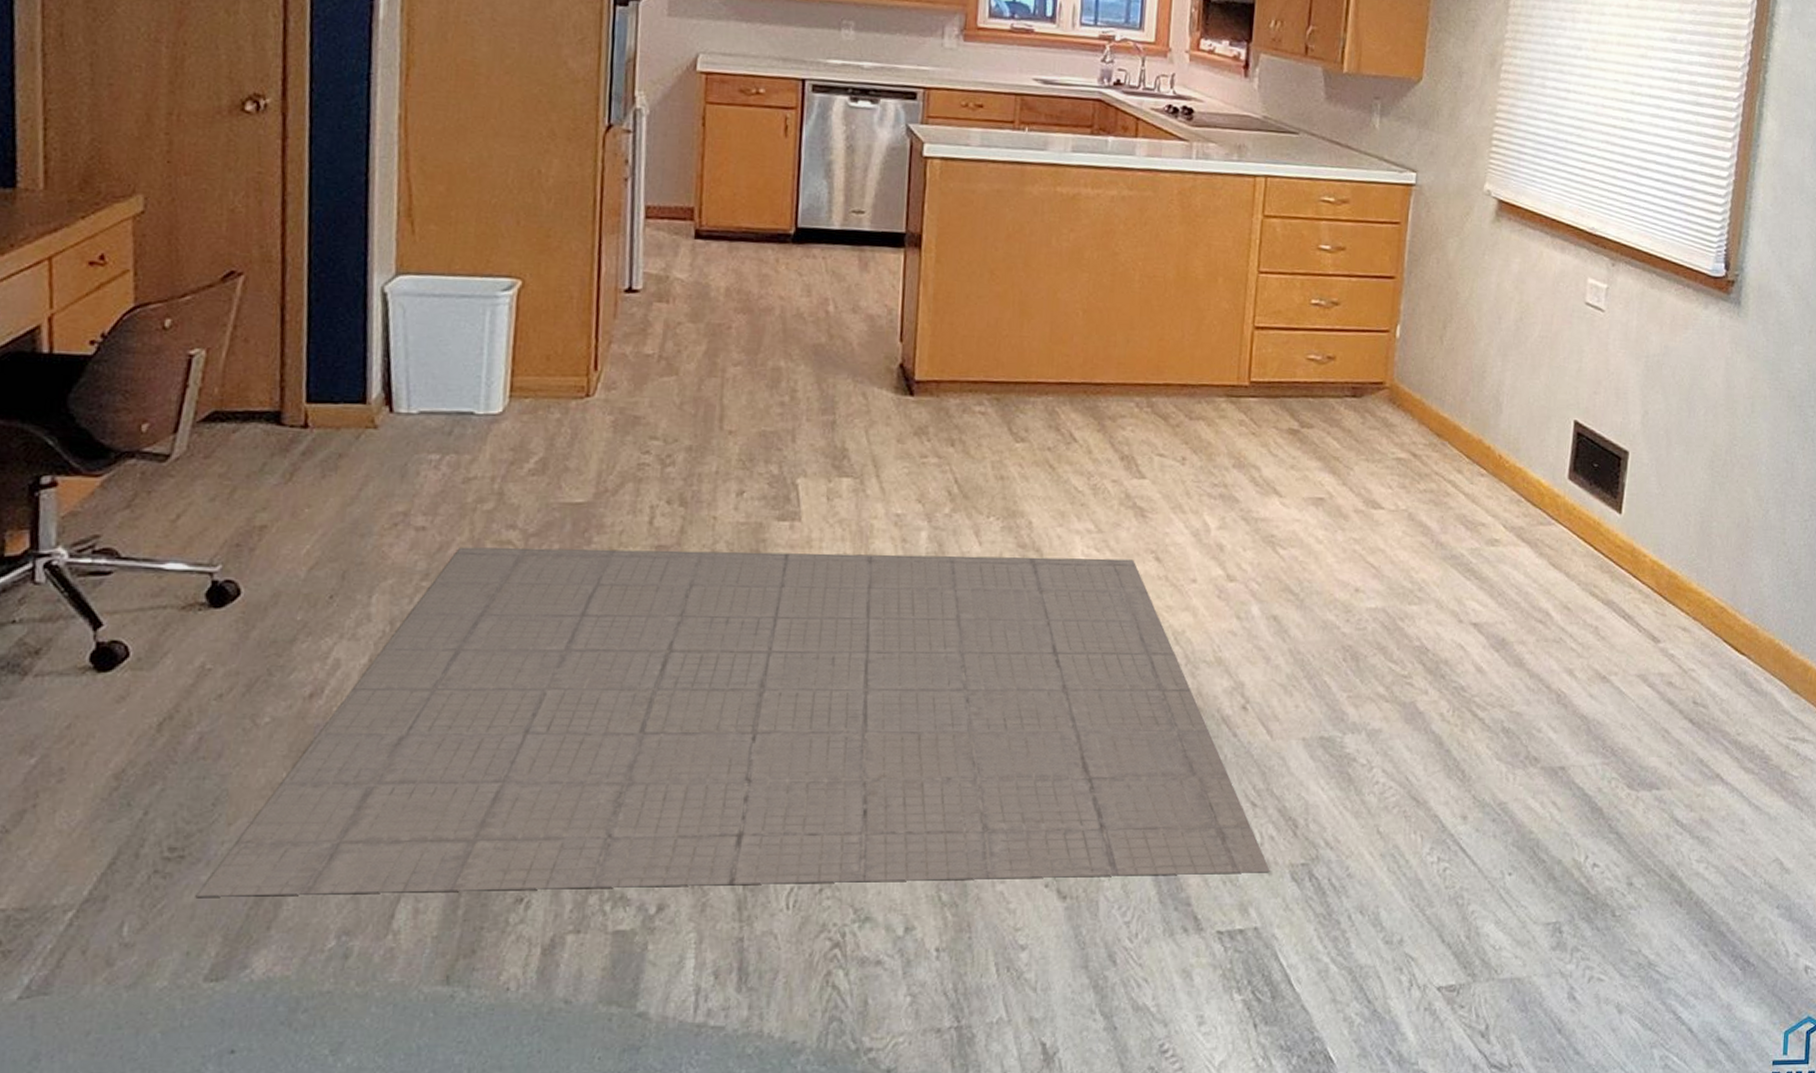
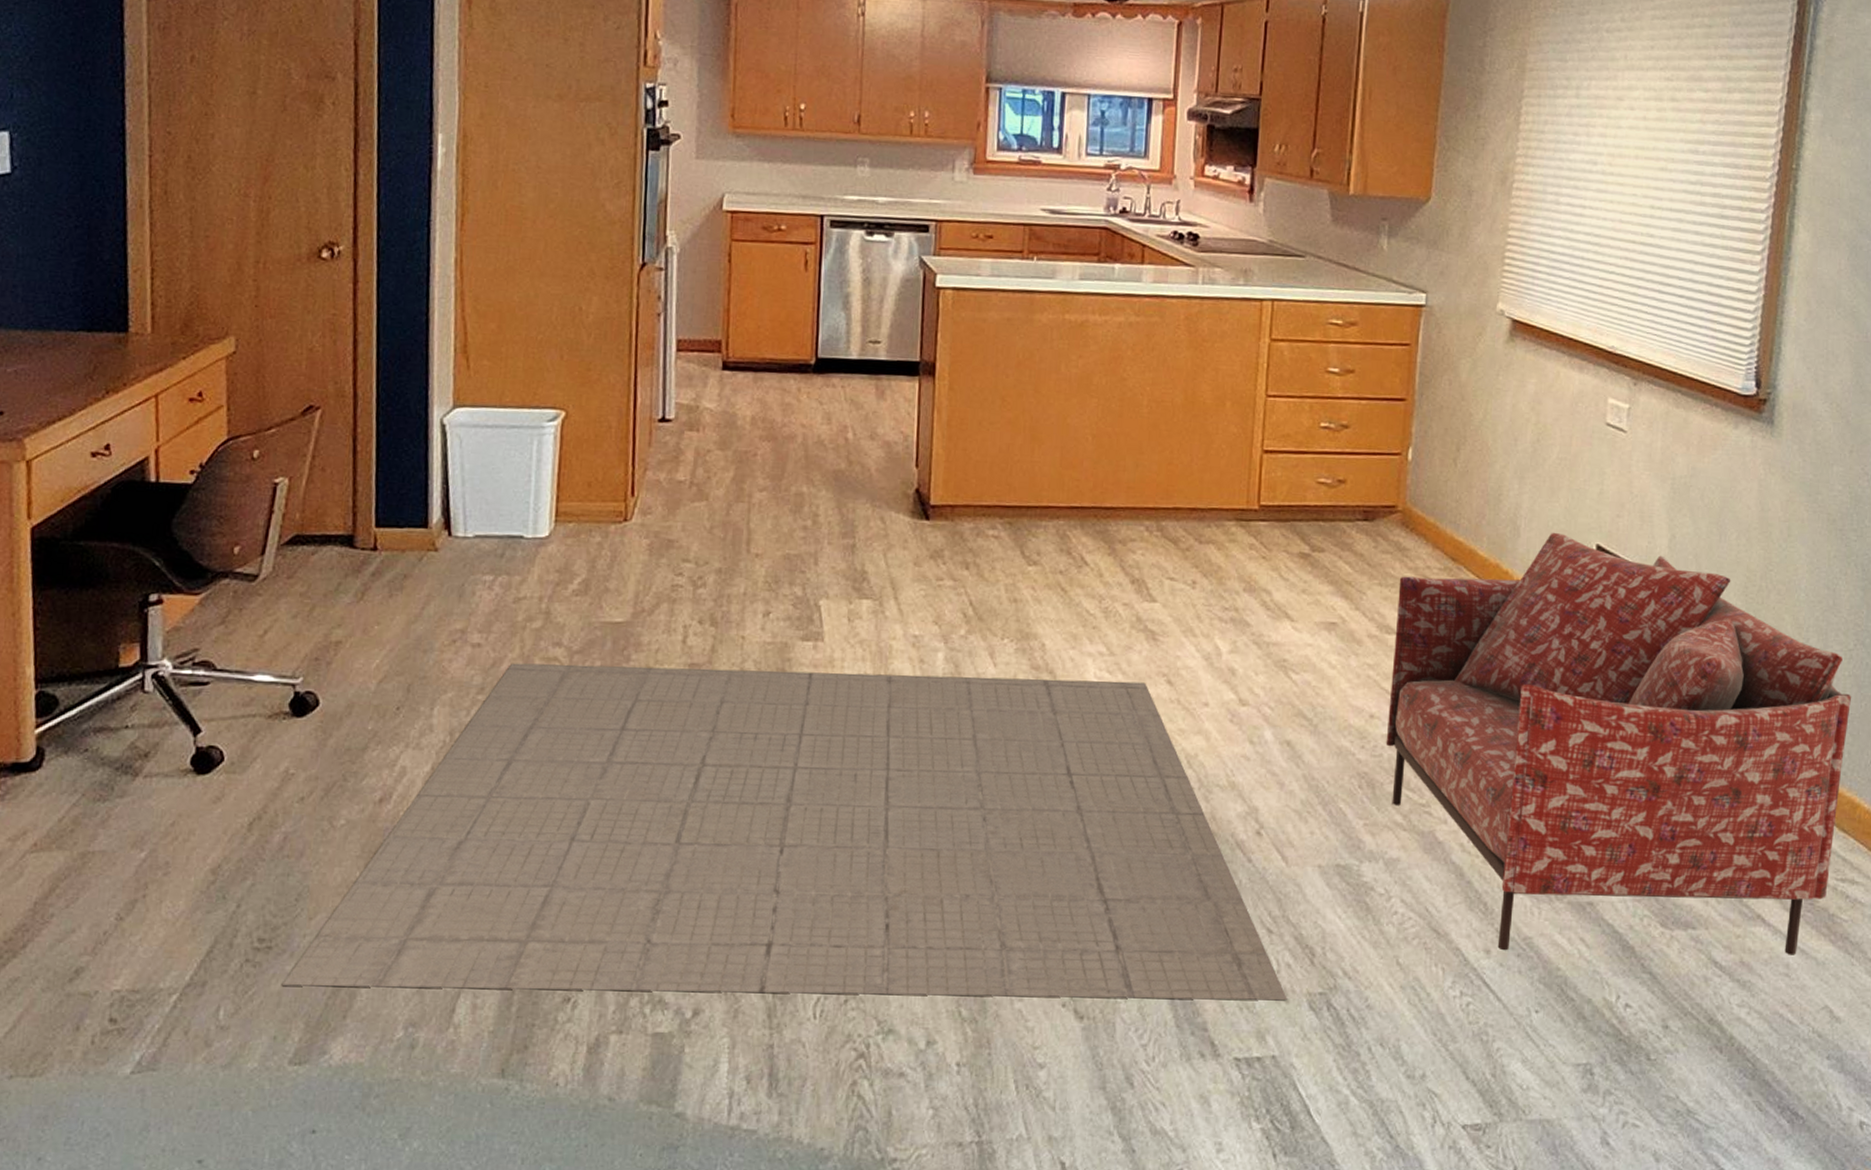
armchair: none [1370,408,1806,816] -> present [1386,532,1851,955]

